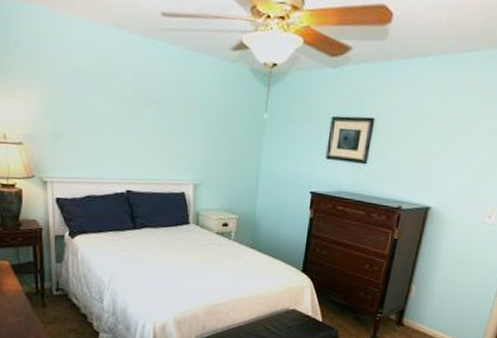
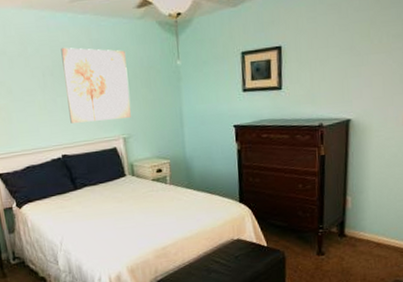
wall art: none [141,76,211,164] -> present [61,47,131,123]

